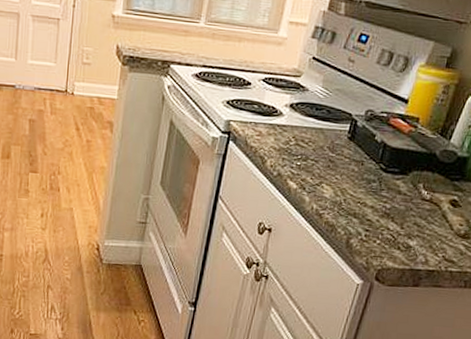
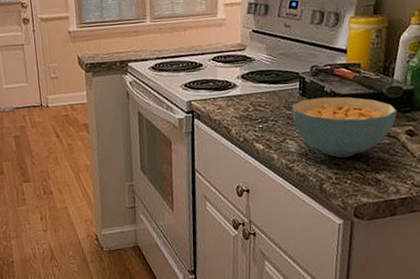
cereal bowl: none [335,144,446,216] -> present [292,96,397,158]

